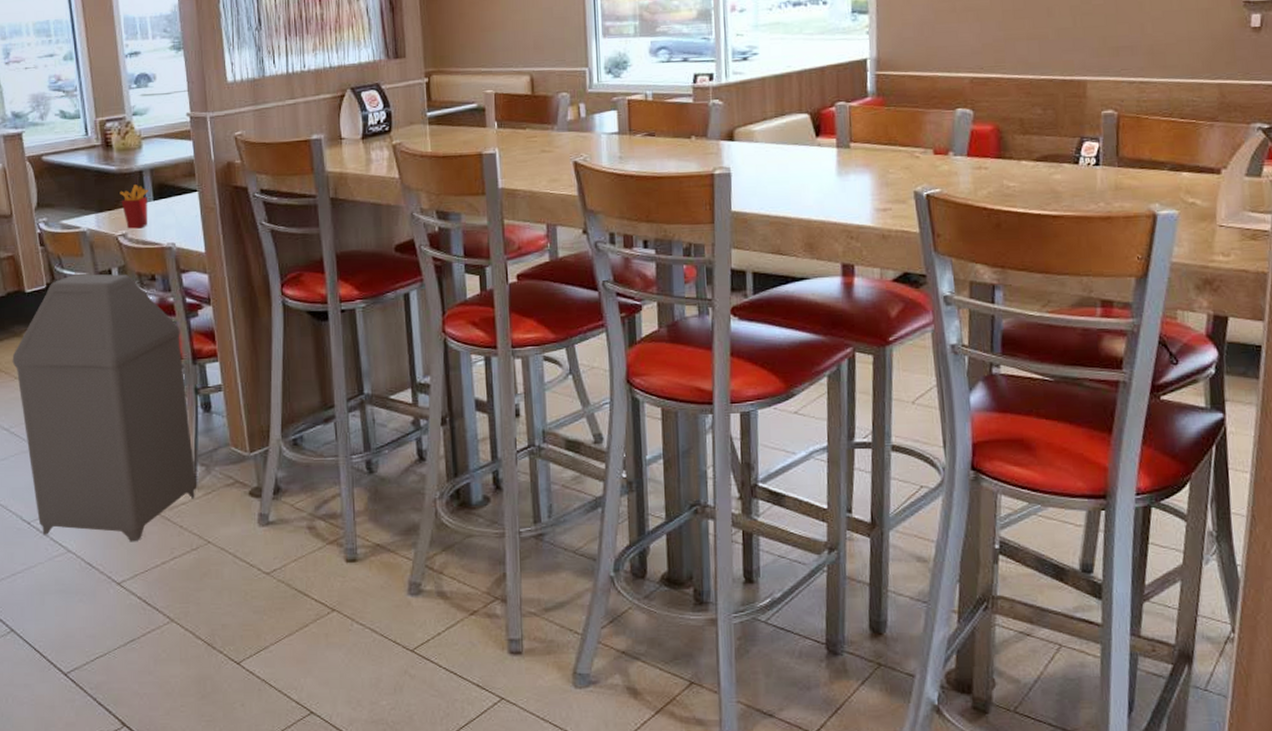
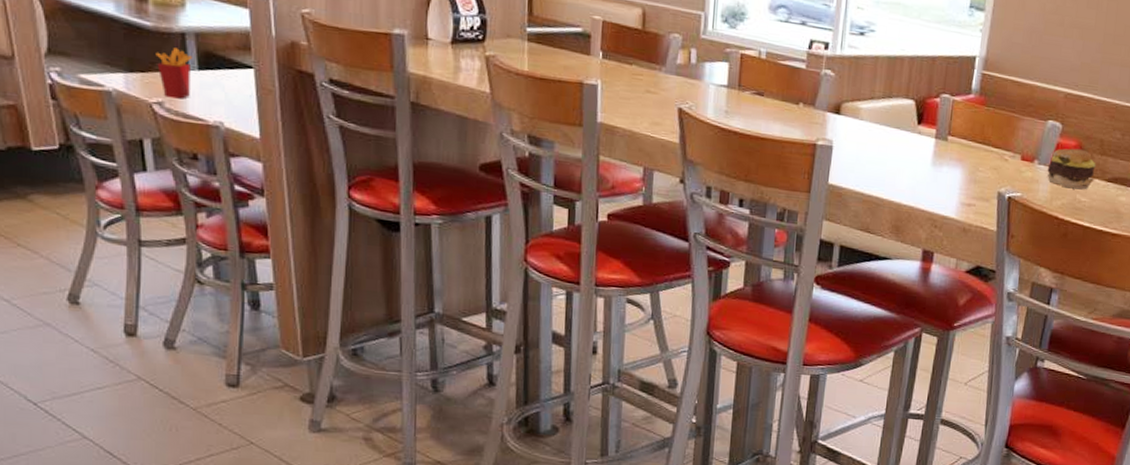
trash can: present [12,273,196,542] -> none [14,137,239,435]
burger: none [965,132,1021,175] -> present [1047,148,1096,190]

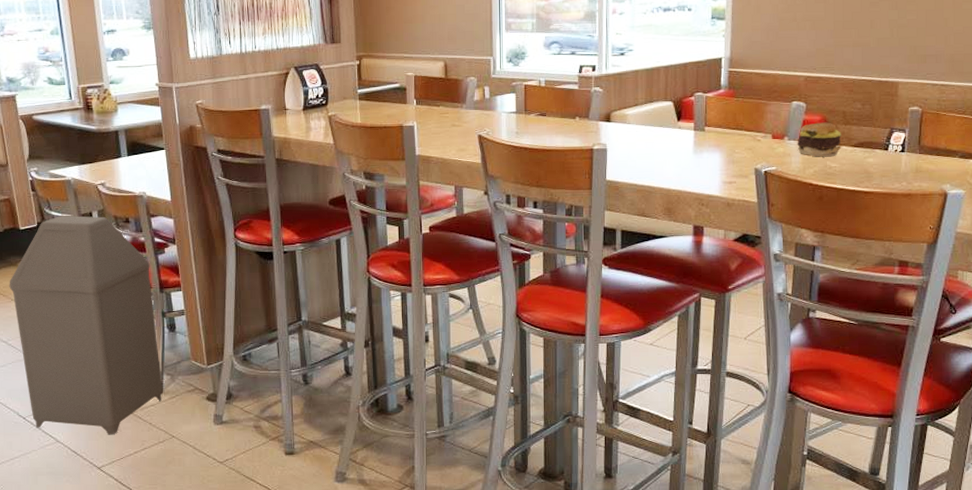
trash can: none [14,137,239,435] -> present [9,215,163,435]
french fries: present [155,48,192,99] -> none [99,142,123,179]

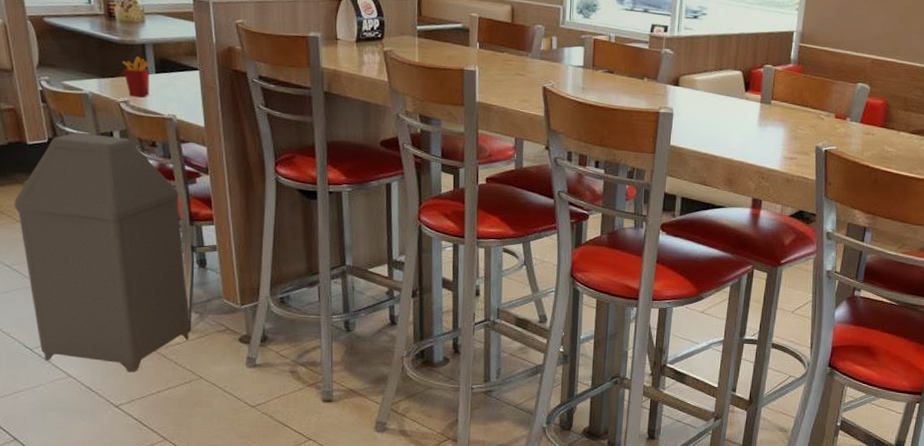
french fries: none [99,142,123,179] -> present [122,56,151,98]
burger: present [797,122,842,157] -> none [858,106,901,142]

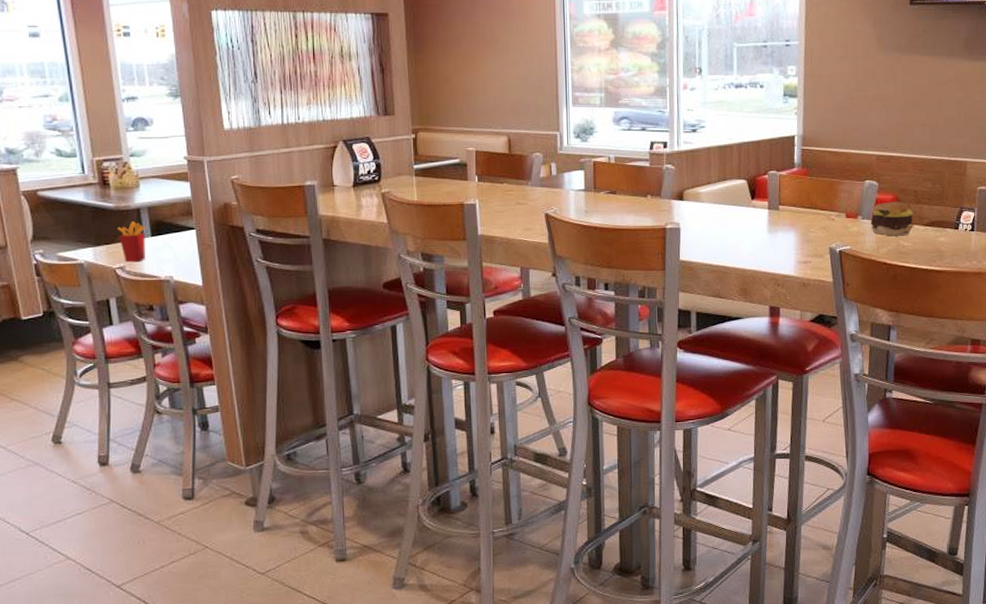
trash can: present [14,132,190,373] -> none [8,302,194,549]
burger: none [858,106,901,142] -> present [870,201,914,236]

